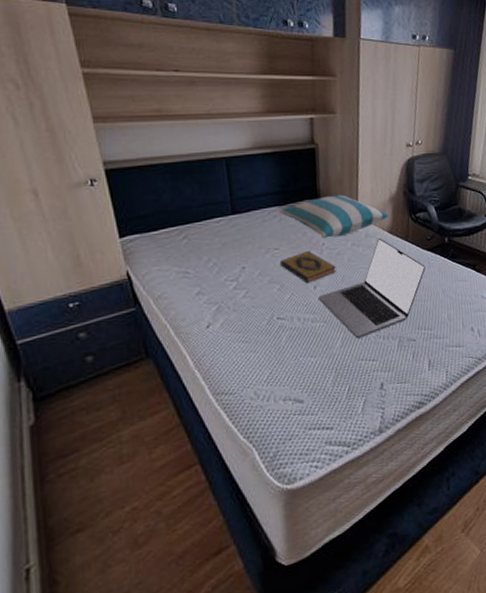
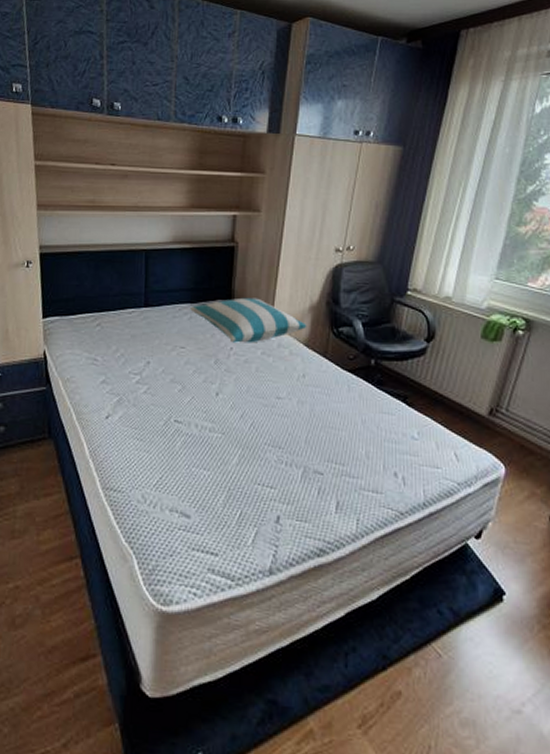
hardback book: present [280,251,336,284] -> none [185,354,242,389]
laptop: present [319,238,426,339] -> none [220,351,344,460]

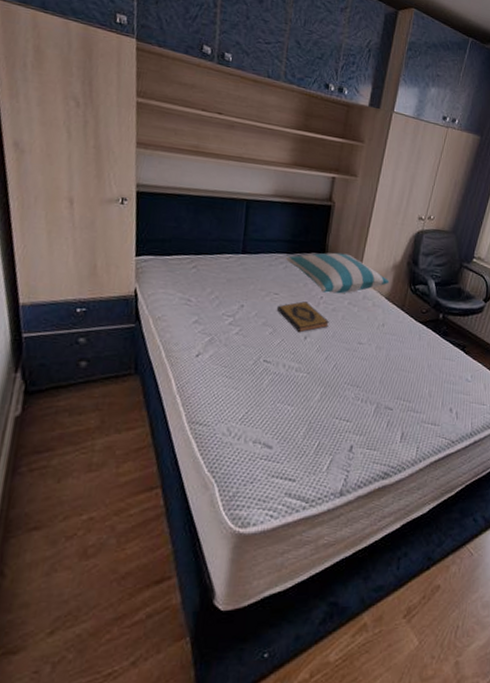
hardback book: none [185,354,242,389] -> present [277,301,329,333]

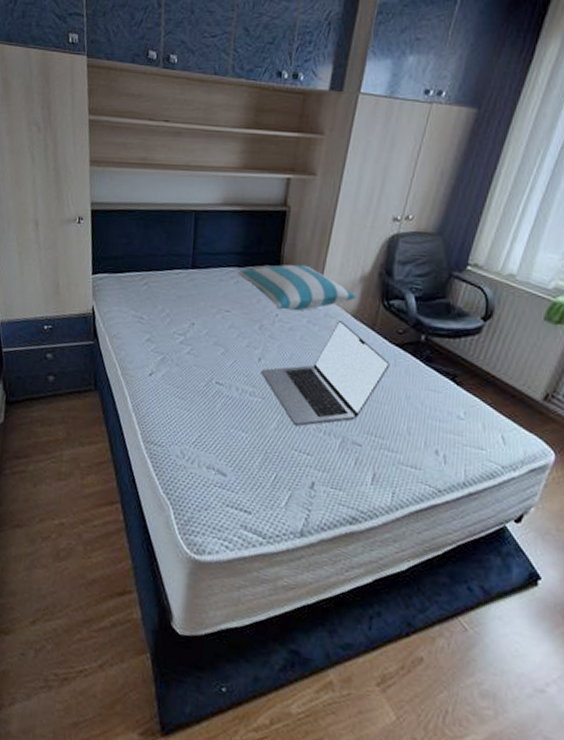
hardback book: present [277,301,329,333] -> none [229,319,286,354]
laptop: none [307,303,416,397] -> present [261,321,390,427]

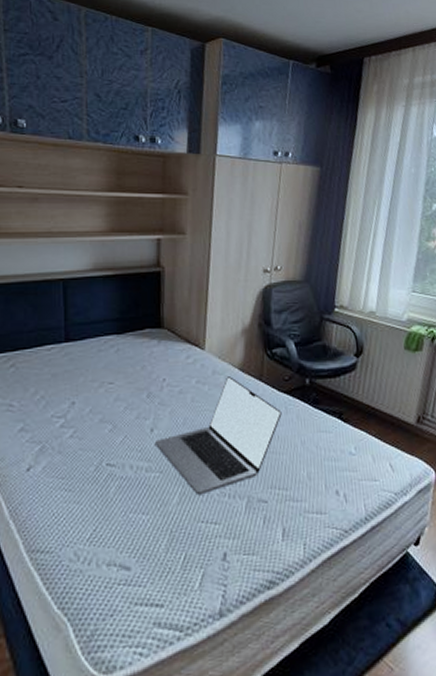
pillow: present [237,264,357,311] -> none [117,324,241,374]

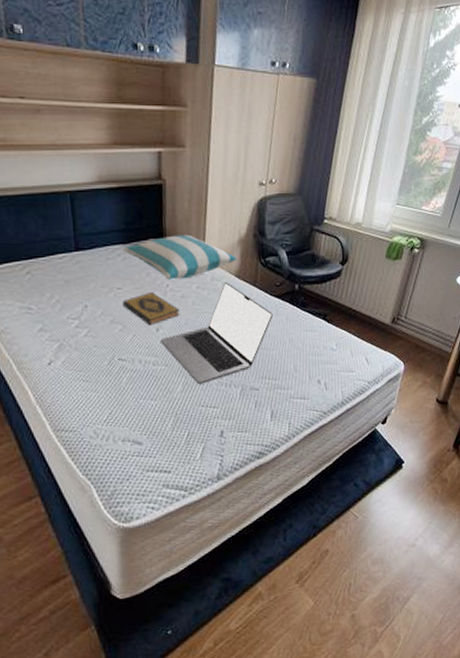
hardback book: none [115,387,177,425] -> present [123,292,180,326]
pillow: none [117,324,241,374] -> present [123,234,237,280]

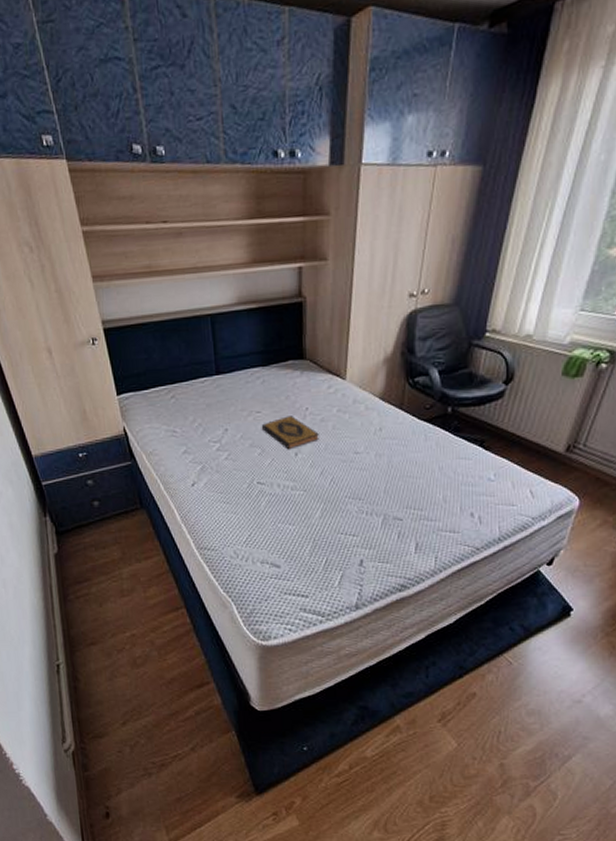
pillow: present [123,234,237,280] -> none [262,354,382,403]
laptop: present [161,282,273,385] -> none [300,405,421,512]

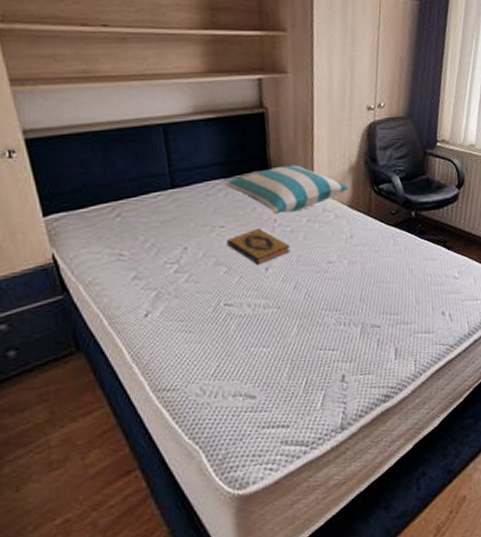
pillow: none [262,354,382,403] -> present [224,164,349,215]

